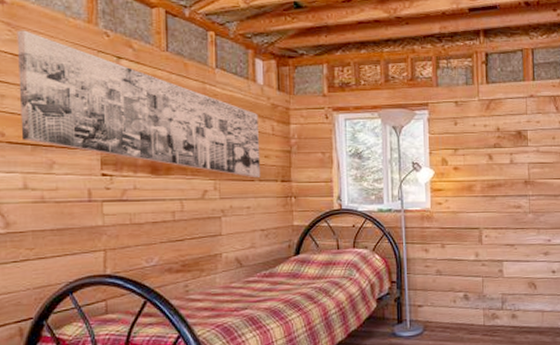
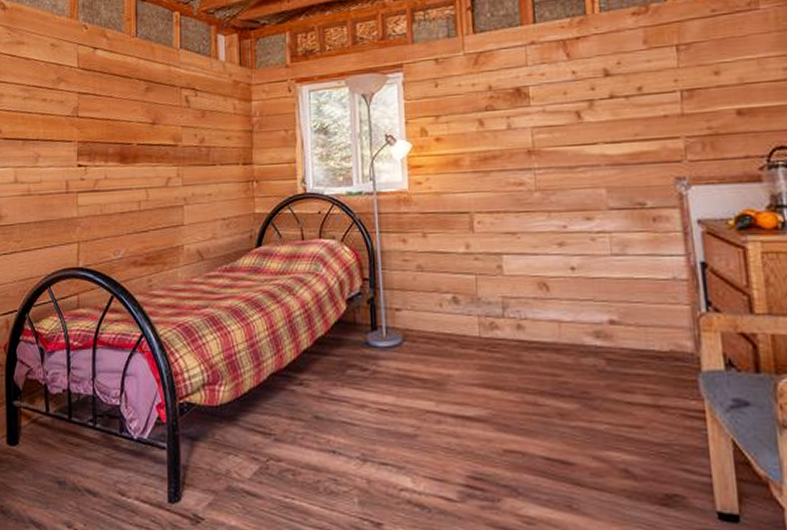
wall art: present [17,30,261,179] -> none [14,31,222,163]

